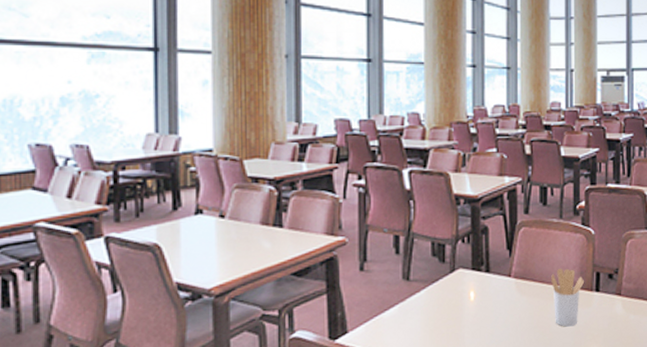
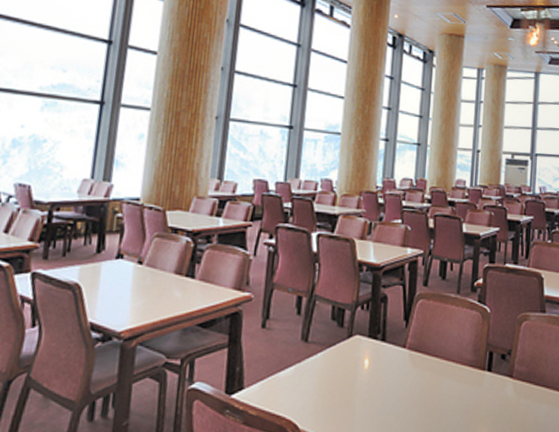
utensil holder: present [551,268,585,327] -> none [444,344,478,405]

